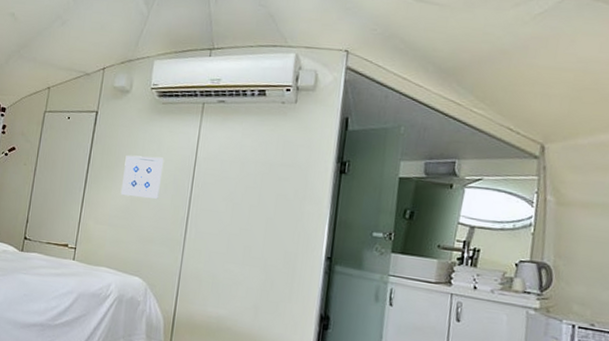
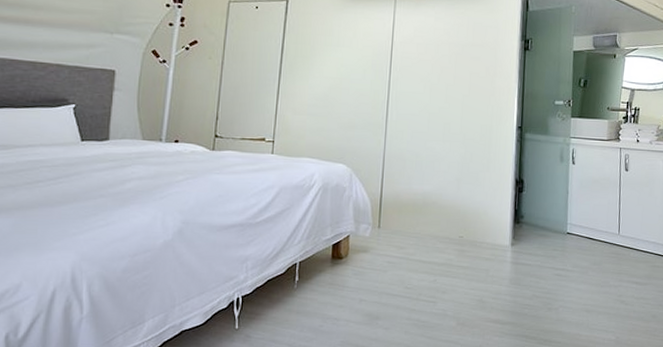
wall art: present [120,155,164,199] -> none [318,42,361,85]

